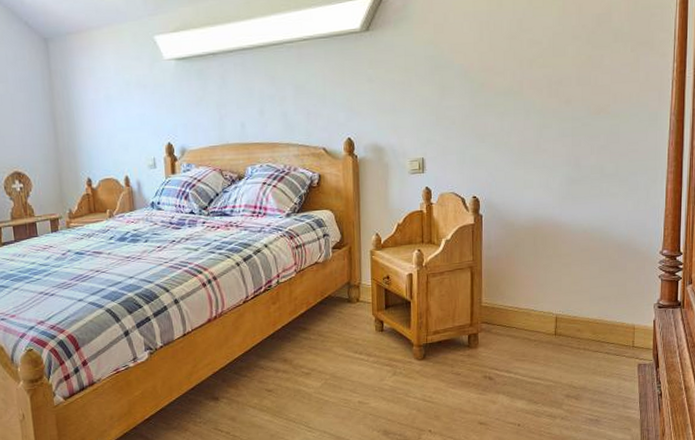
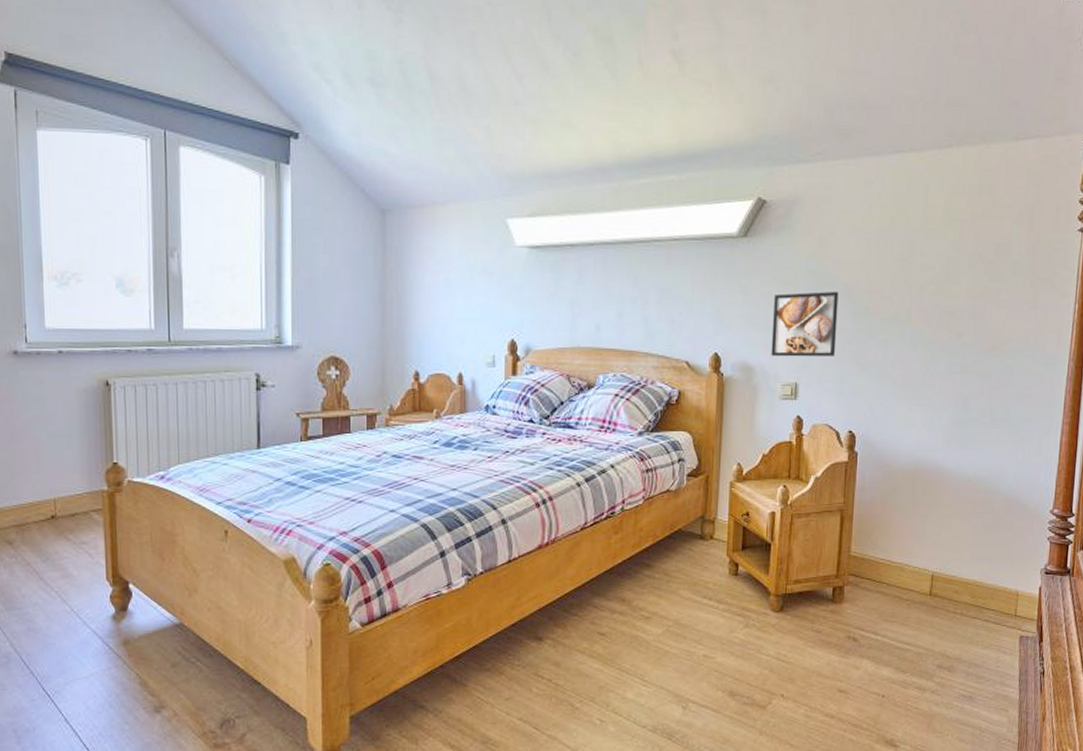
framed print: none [397,72,457,137] -> present [771,291,839,357]

